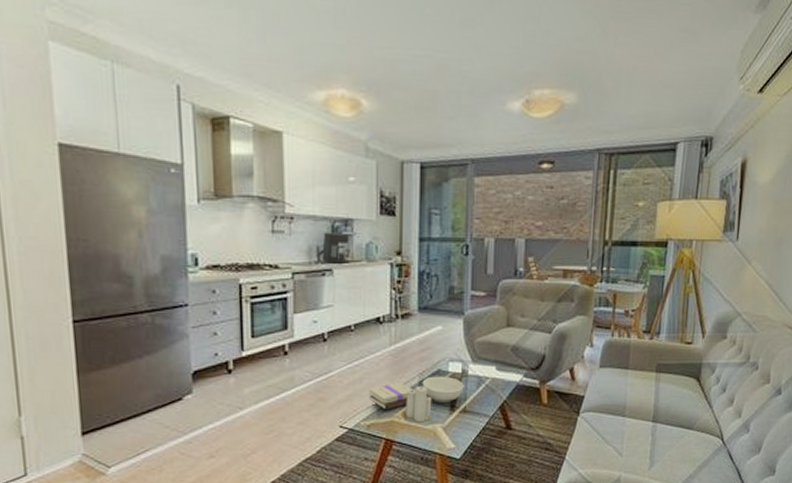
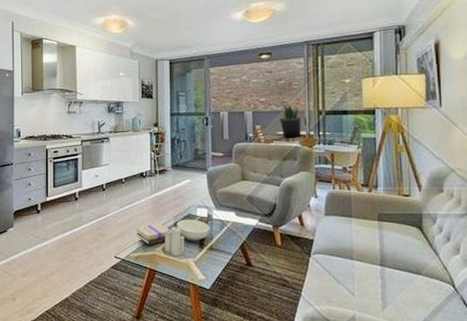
coffee maker: present [322,232,350,263] -> none [102,111,121,133]
planter: none [558,228,583,274] -> present [280,102,302,138]

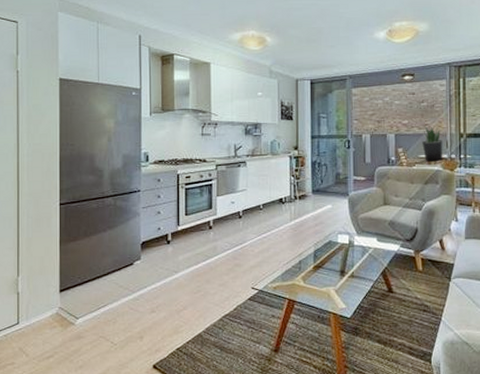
books: present [136,223,169,246] -> none [275,251,309,275]
candle: present [164,226,185,257] -> none [303,253,326,285]
bowl: present [177,219,210,242] -> none [317,246,351,270]

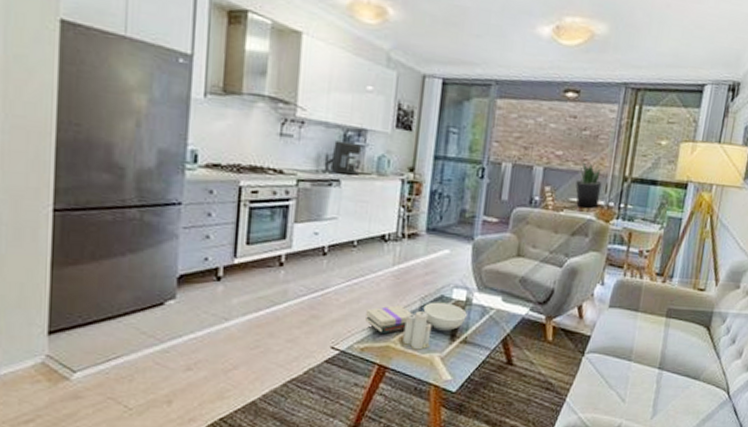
coffee maker: none [238,134,259,157] -> present [330,141,361,176]
books: none [275,251,309,275] -> present [365,305,412,335]
candle: none [303,253,326,285] -> present [401,310,432,350]
bowl: none [317,246,351,270] -> present [423,302,467,332]

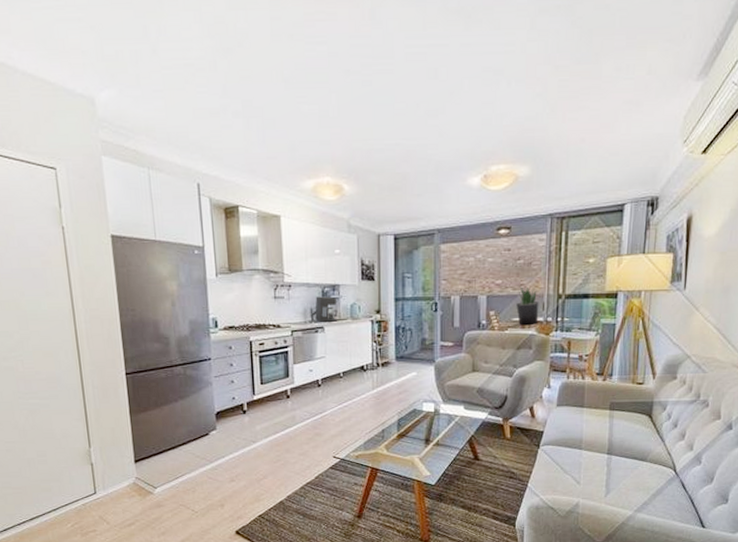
books: present [365,305,412,335] -> none [357,420,392,444]
candle: present [401,310,432,350] -> none [387,422,410,454]
bowl: present [423,302,467,332] -> none [401,414,436,438]

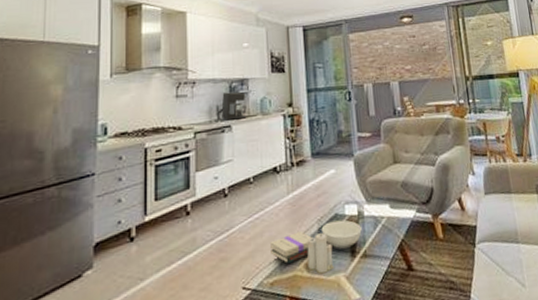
books: none [357,420,392,444] -> present [270,232,312,265]
candle: none [387,422,410,454] -> present [306,232,334,274]
bowl: none [401,414,436,438] -> present [321,220,362,250]
planter: present [516,285,539,325] -> none [427,69,452,109]

